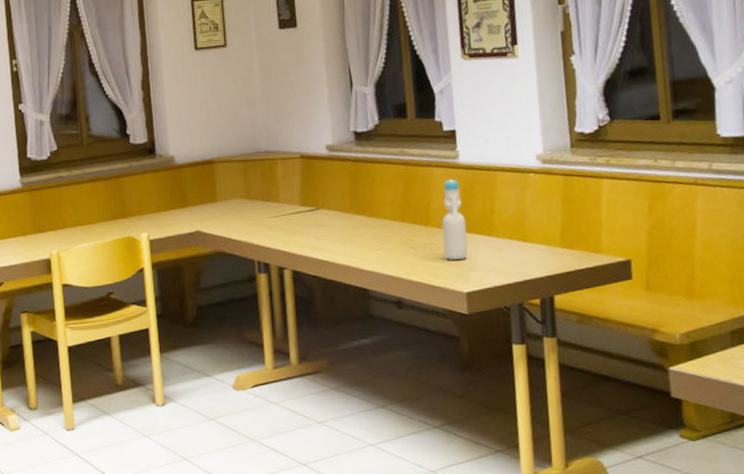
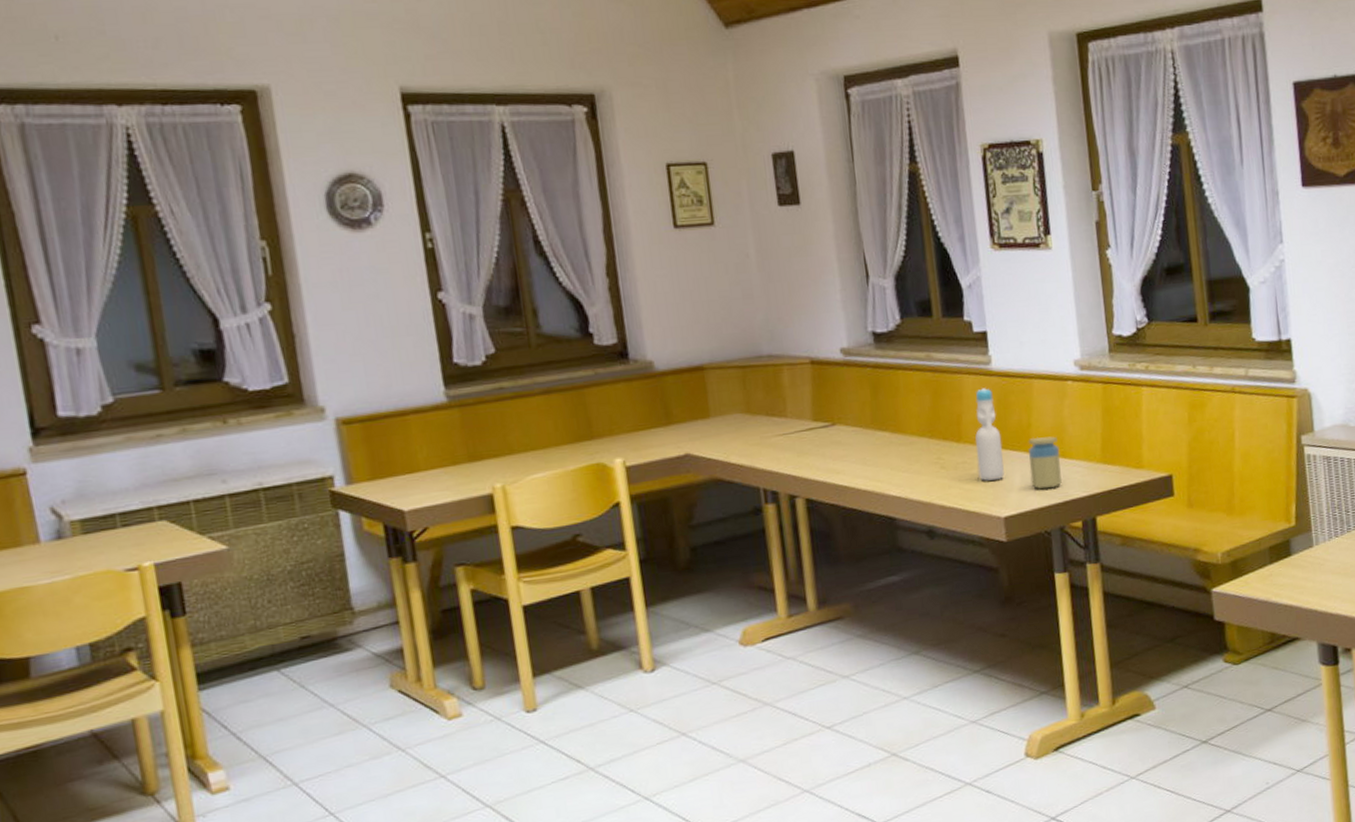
jar: none [490,222,523,269] -> present [1028,436,1063,489]

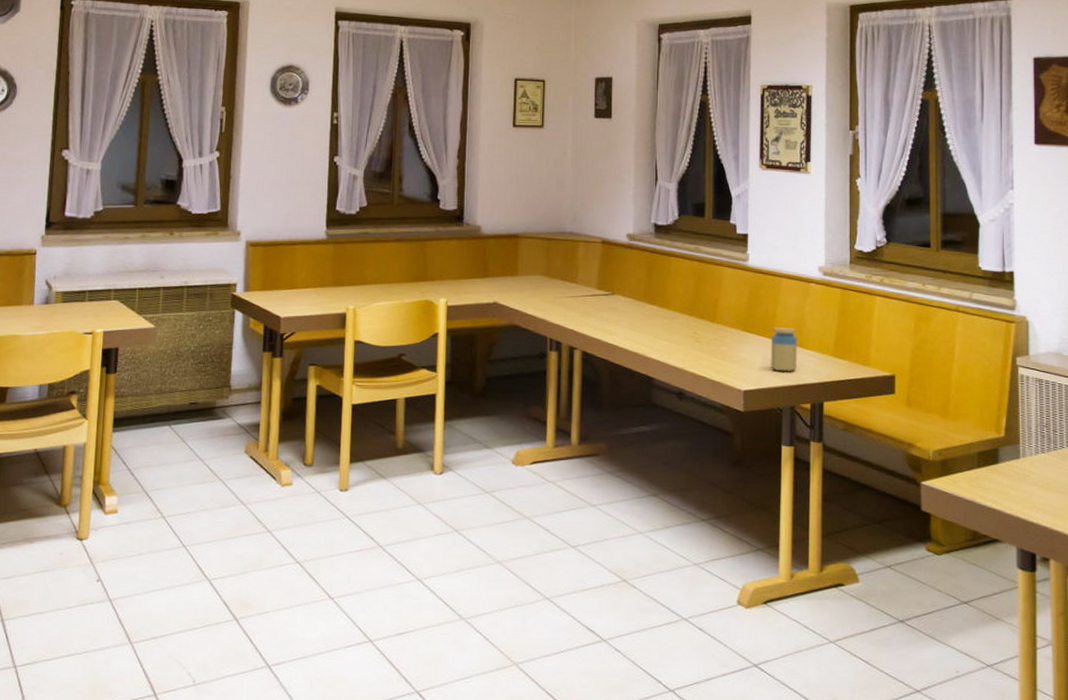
bottle: present [975,388,1005,481] -> none [726,280,750,358]

